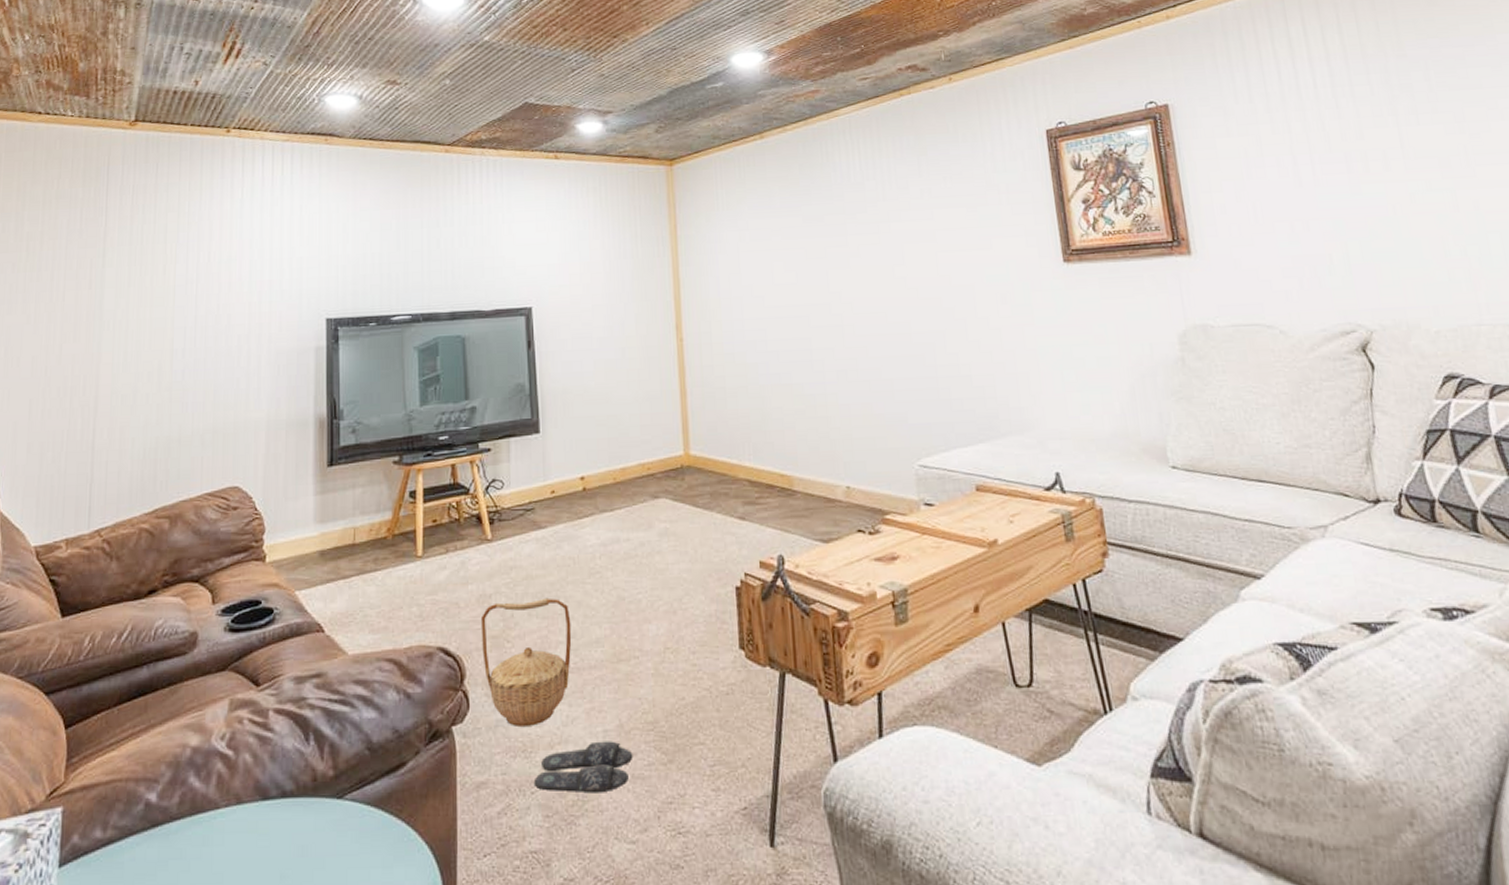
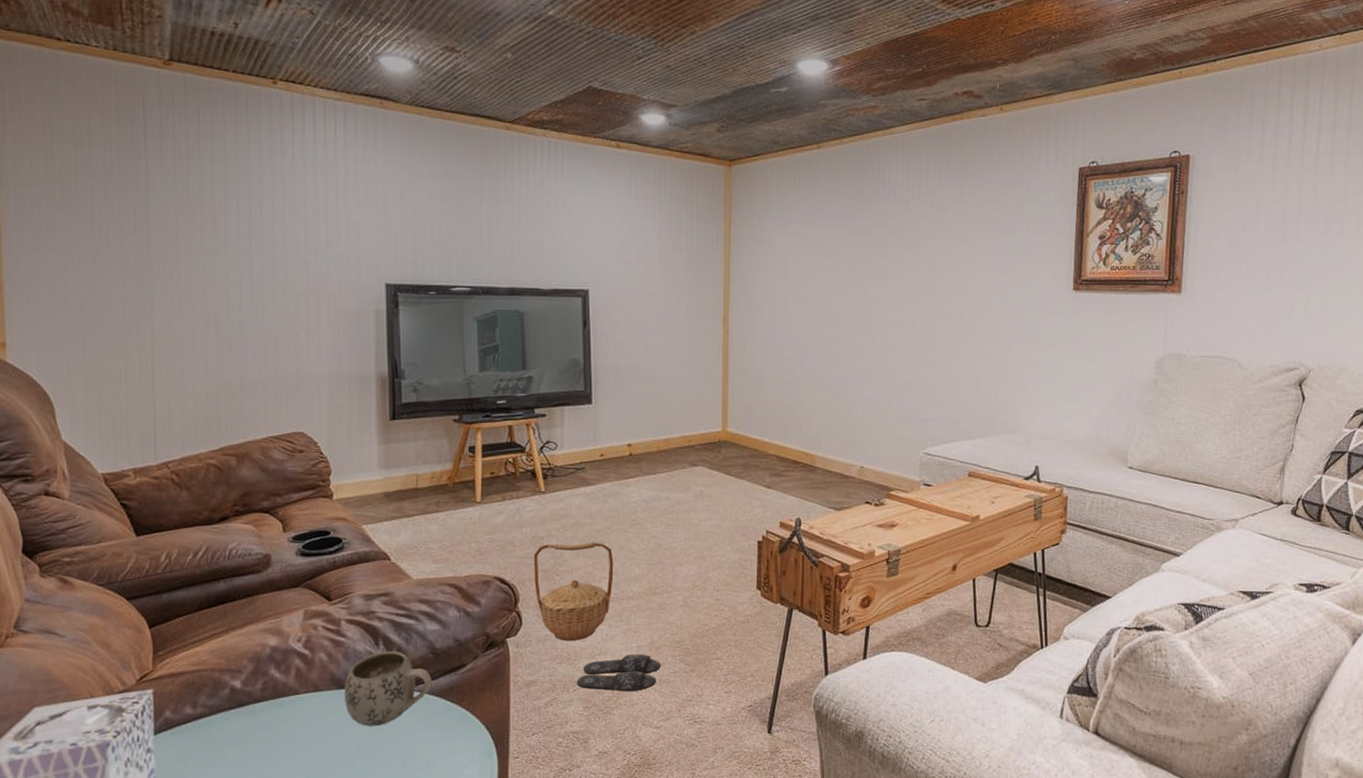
mug: none [269,747,368,850] -> present [344,651,432,726]

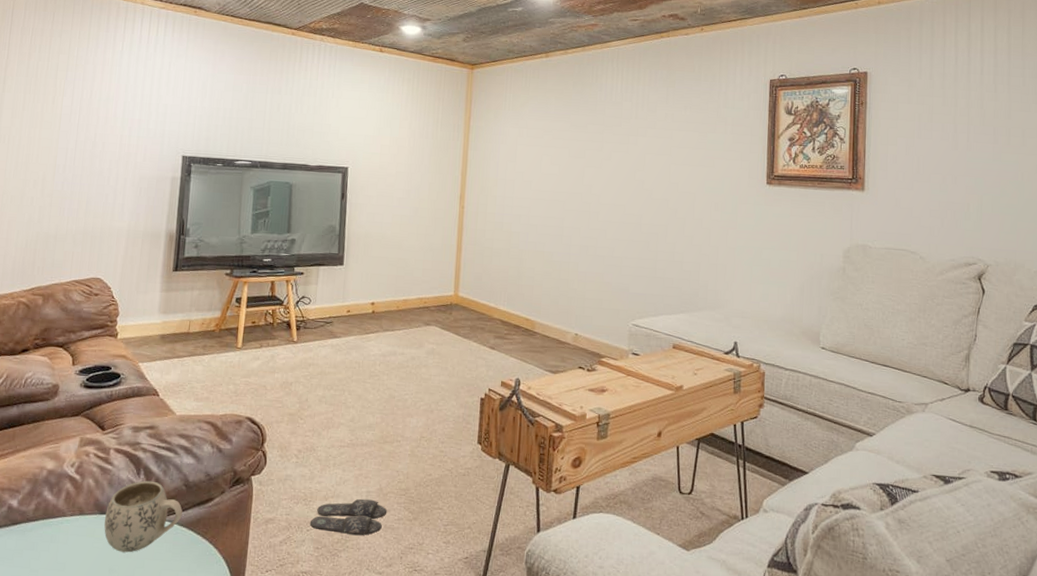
basket: present [533,542,614,641] -> none [280,389,352,482]

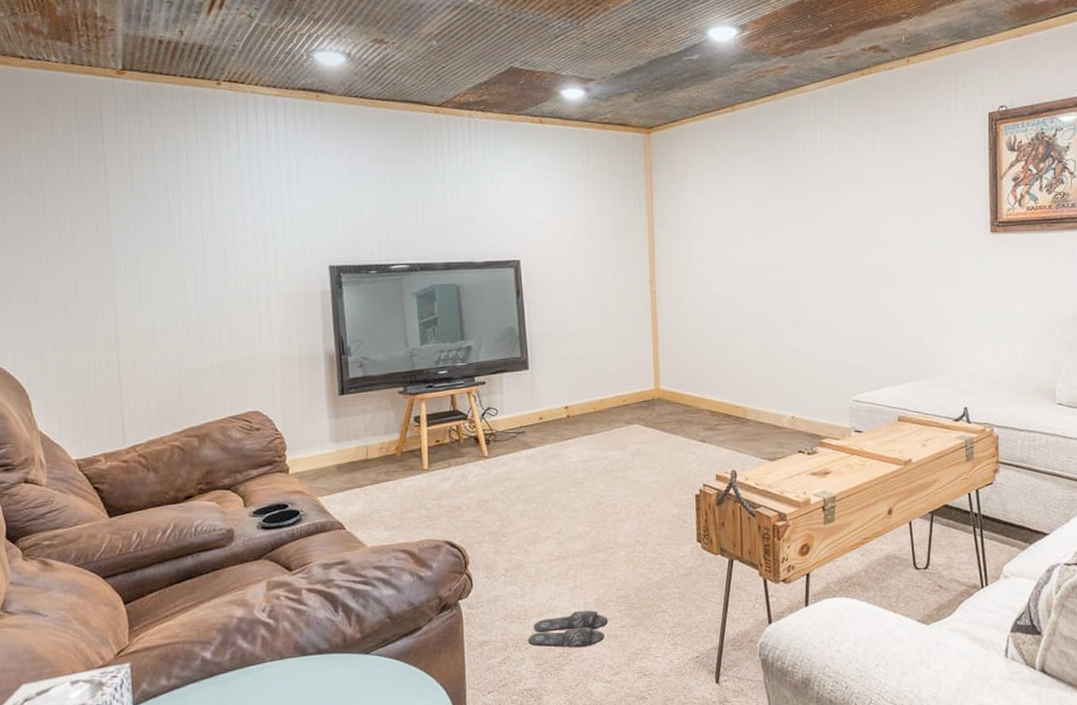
mug: present [104,480,183,553] -> none [308,617,390,691]

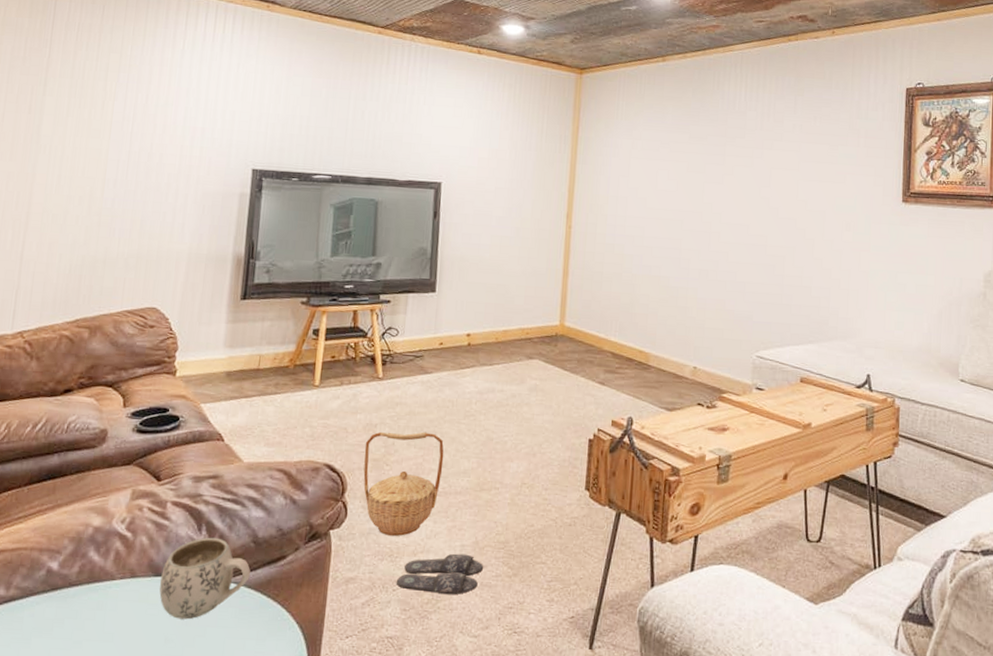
mug: none [308,617,390,691] -> present [159,537,251,620]
basket: none [480,502,558,600] -> present [363,431,444,536]

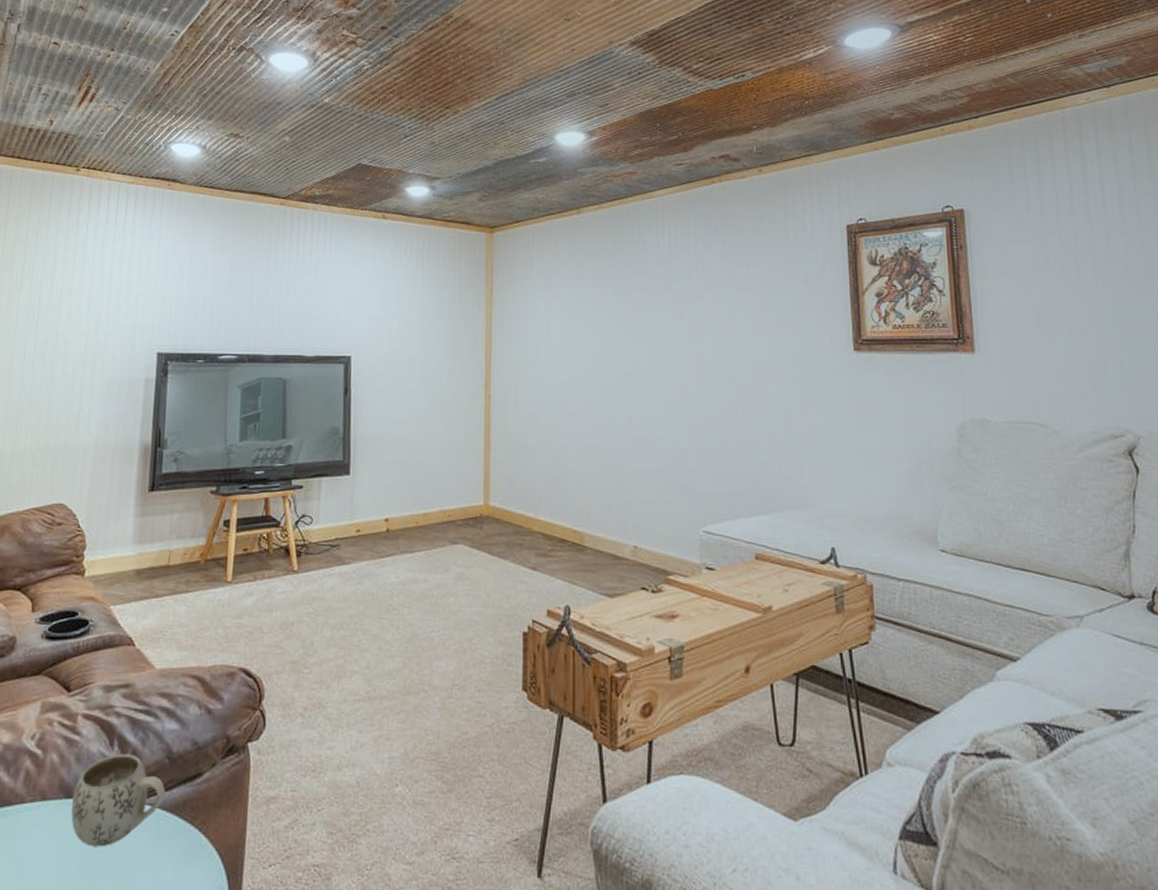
basket: present [363,431,444,536] -> none [281,629,367,748]
slippers: present [396,553,483,595] -> none [320,767,414,815]

